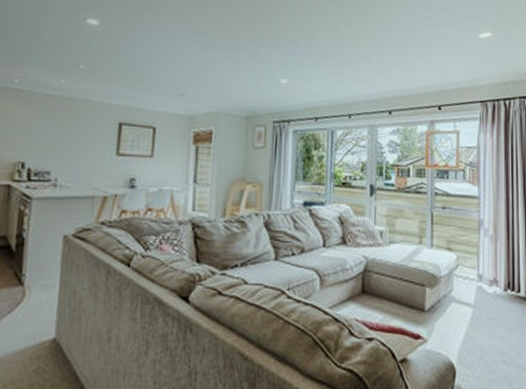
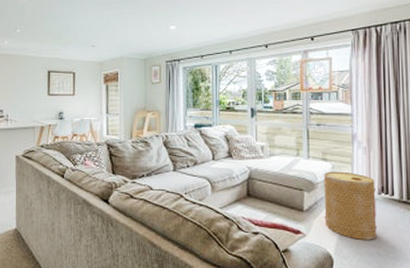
basket: none [447,263,502,345] -> present [323,171,377,240]

